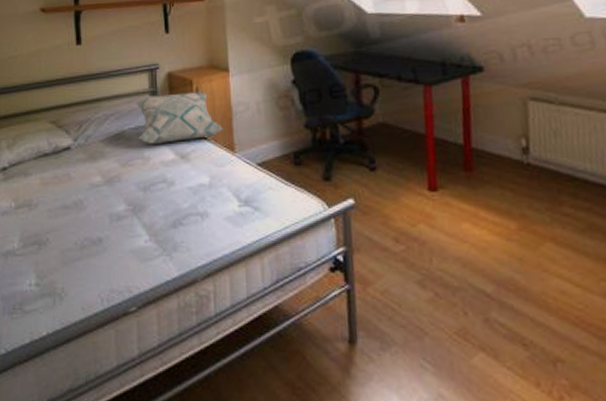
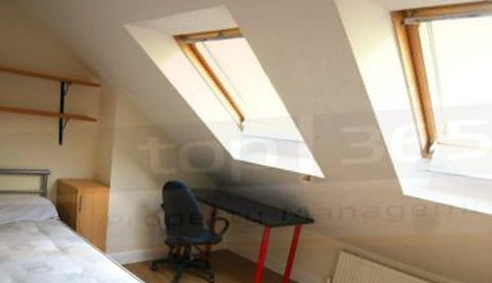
decorative pillow: present [136,92,223,144] -> none [26,196,99,238]

